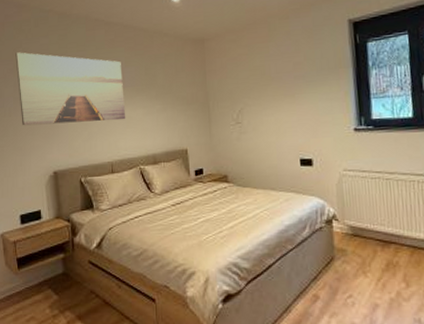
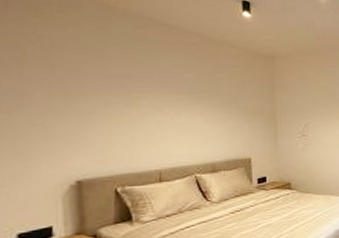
wall art: present [15,52,125,126] -> none [24,38,181,127]

